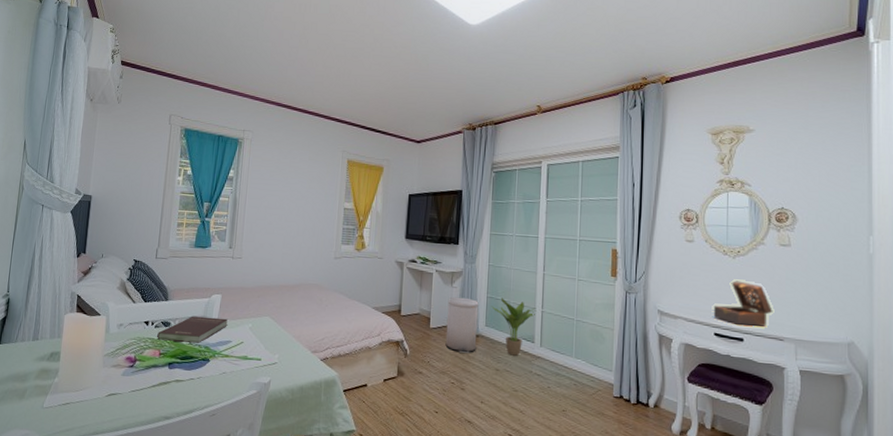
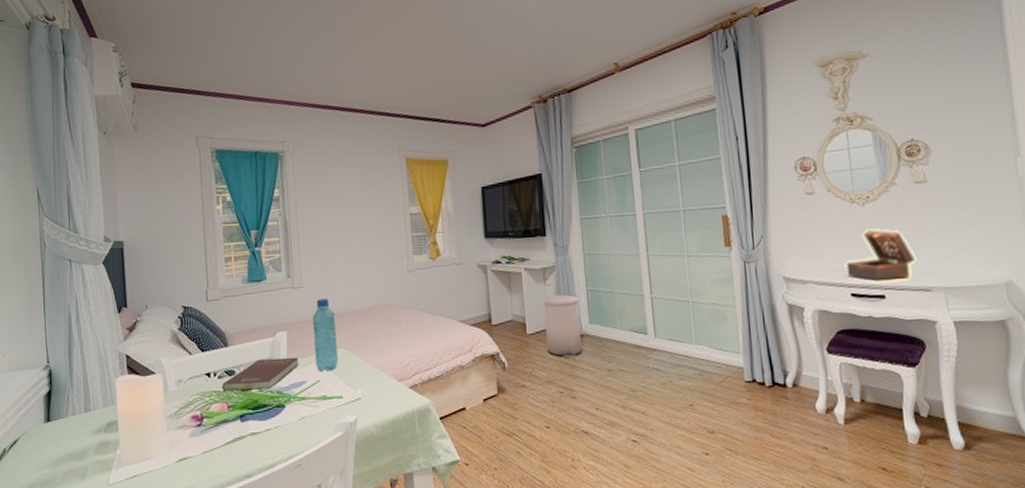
water bottle: none [242,270,265,336] -> present [312,298,338,372]
potted plant: present [491,298,536,356] -> none [593,289,645,352]

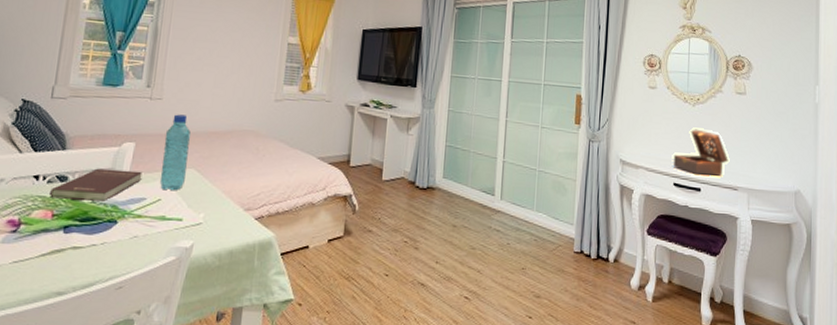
pedal bin: present [542,294,583,358] -> none [398,145,437,209]

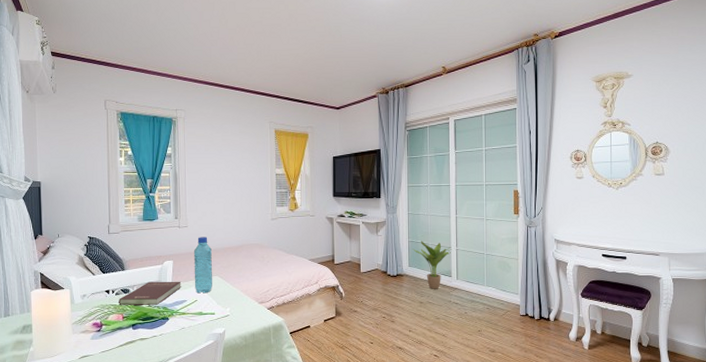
potted plant: none [450,146,498,210] -> present [413,241,452,289]
jewelry box: present [673,129,729,177] -> none [601,208,650,246]

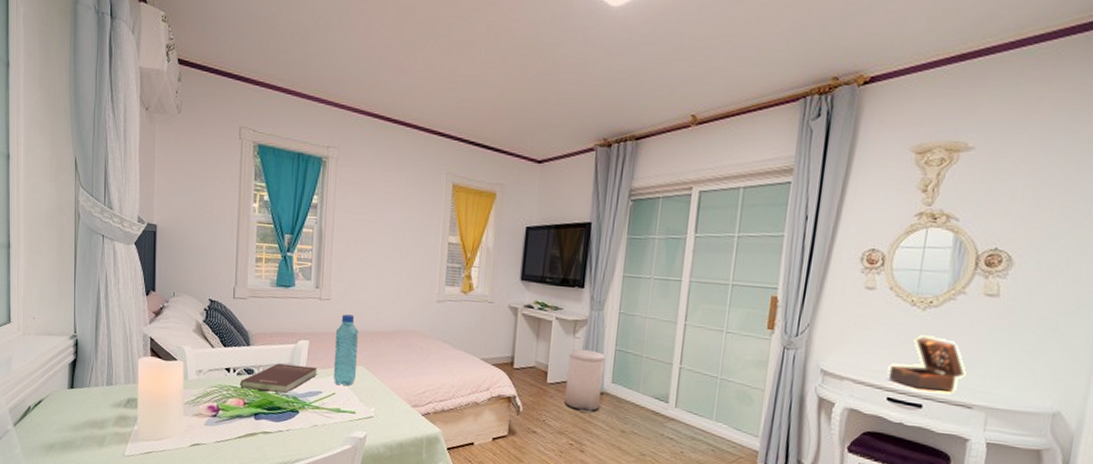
pedal bin: none [374,243,402,292] -> present [564,348,605,414]
potted plant: present [413,241,452,289] -> none [620,351,673,417]
jewelry box: none [601,208,650,246] -> present [888,337,964,392]

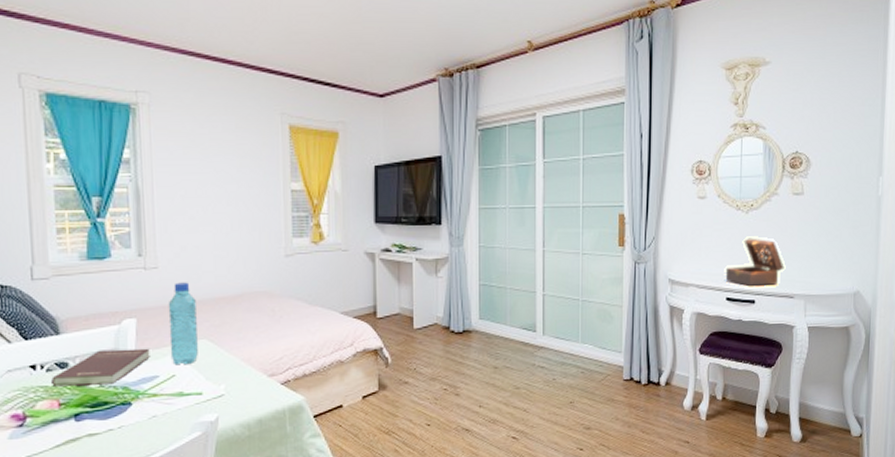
pedal bin: present [564,348,605,414] -> none [433,288,470,355]

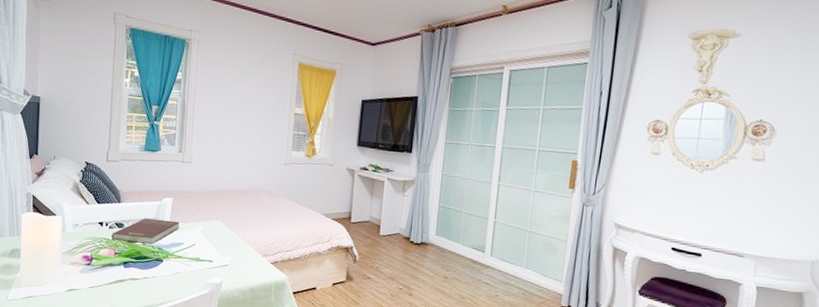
water bottle: present [168,282,198,366] -> none [193,175,216,238]
jewelry box: present [725,238,785,287] -> none [672,195,737,243]

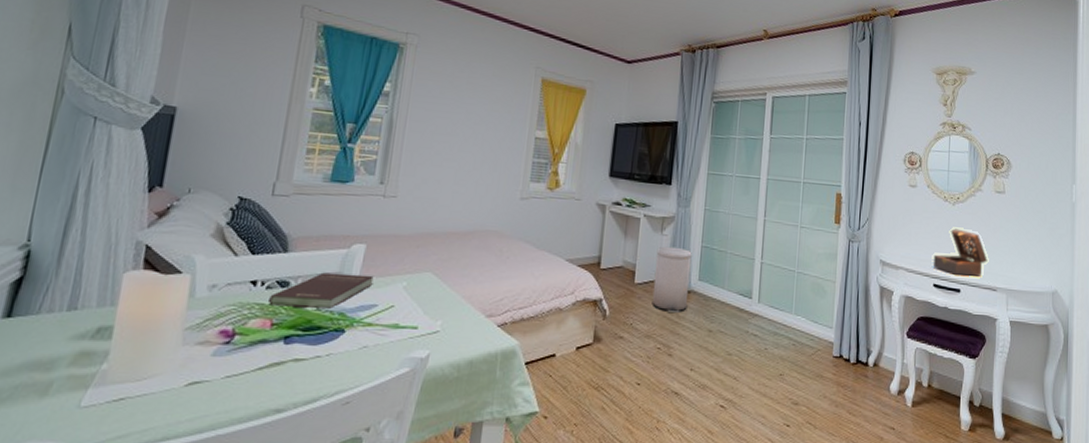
pedal bin: none [394,205,430,262] -> present [652,246,692,314]
jewelry box: none [672,195,737,243] -> present [933,228,988,277]

